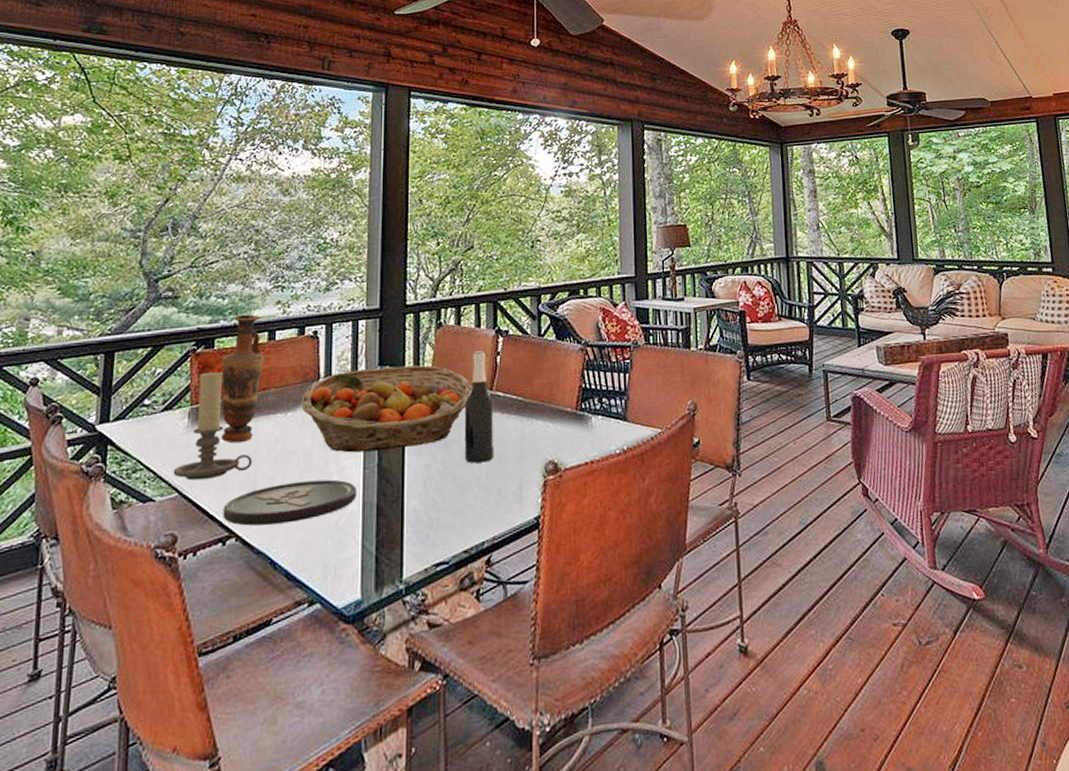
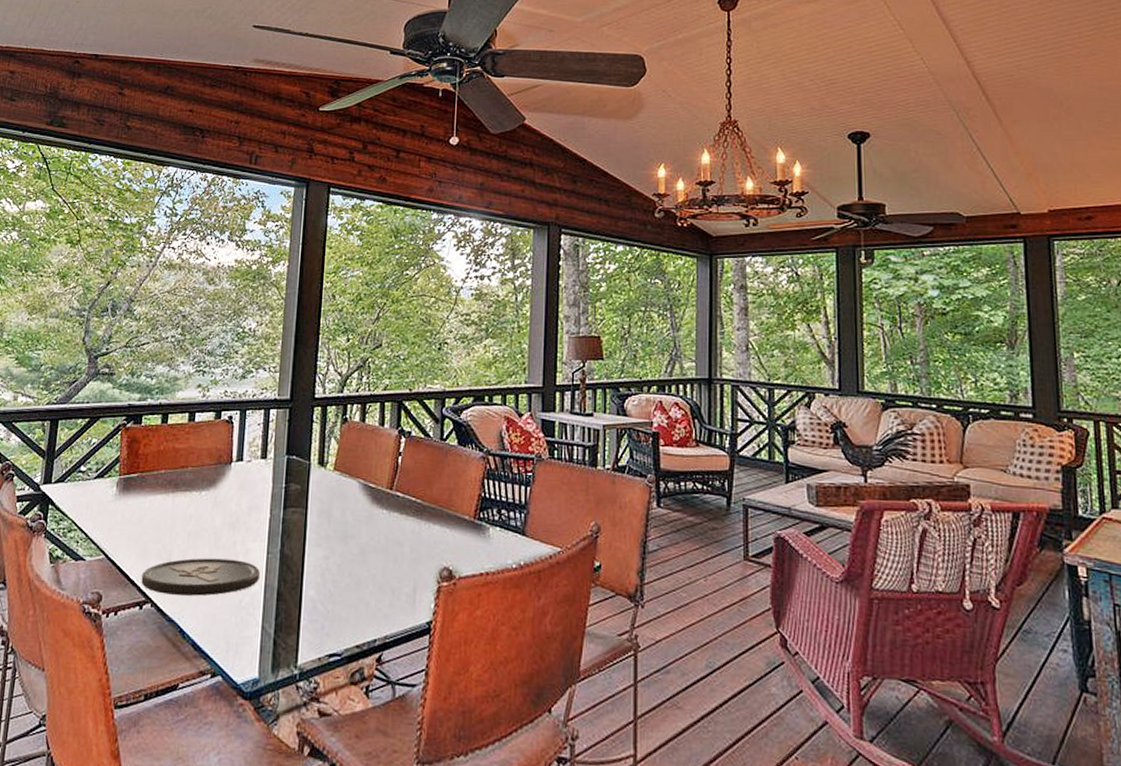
candle holder: present [173,371,253,481] -> none [101,446,169,546]
vase: present [220,314,265,444] -> none [143,394,185,516]
fruit basket: present [301,365,472,453] -> none [214,457,372,538]
wine bottle: present [464,351,494,463] -> none [362,449,393,561]

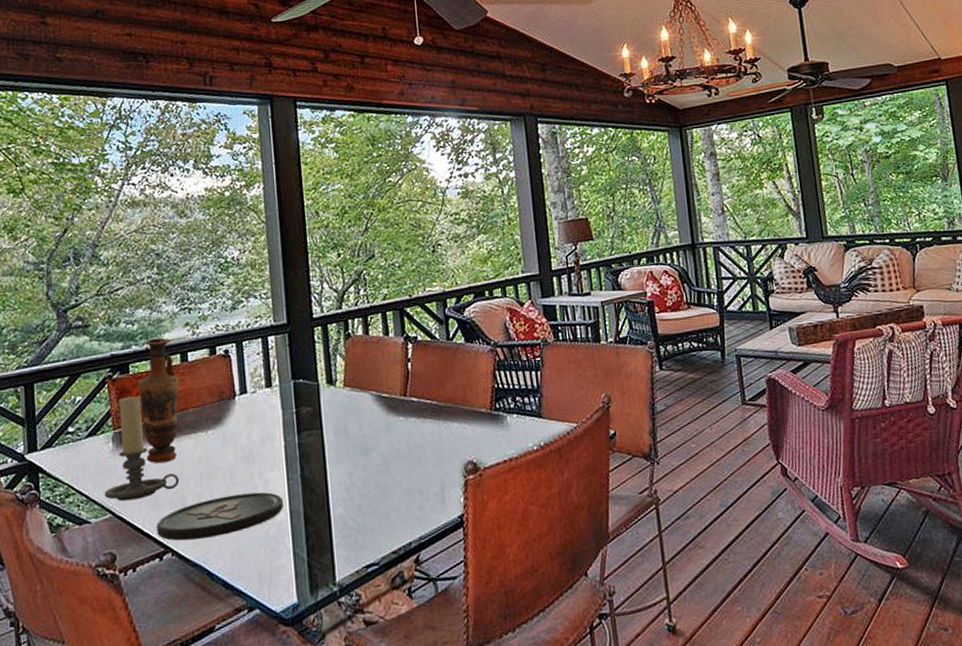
candle holder: none [101,446,169,546] -> present [104,396,180,502]
vase: none [143,394,185,516] -> present [138,337,180,464]

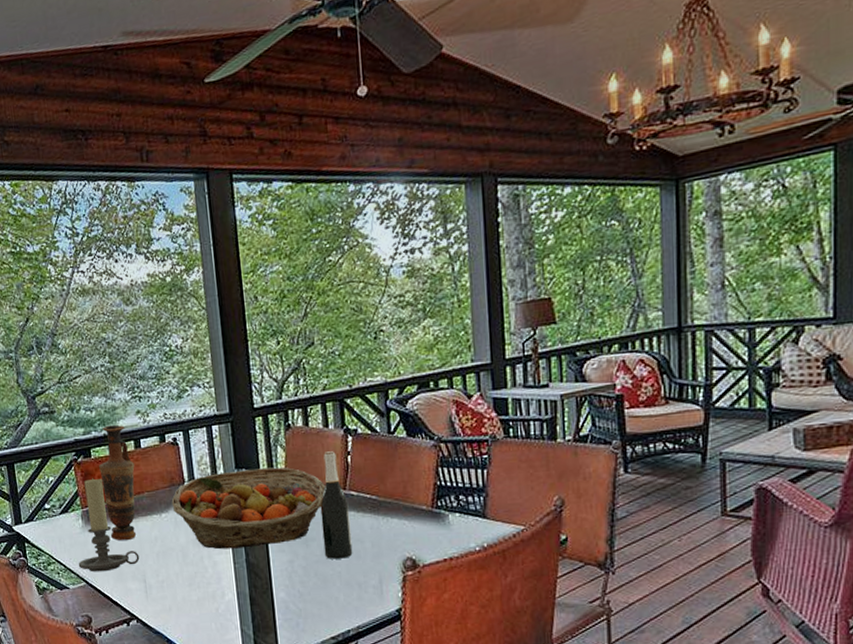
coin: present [156,492,283,541] -> none [122,573,231,610]
fruit basket: none [220,376,386,466] -> present [171,467,325,550]
wine bottle: none [380,358,414,468] -> present [320,451,353,559]

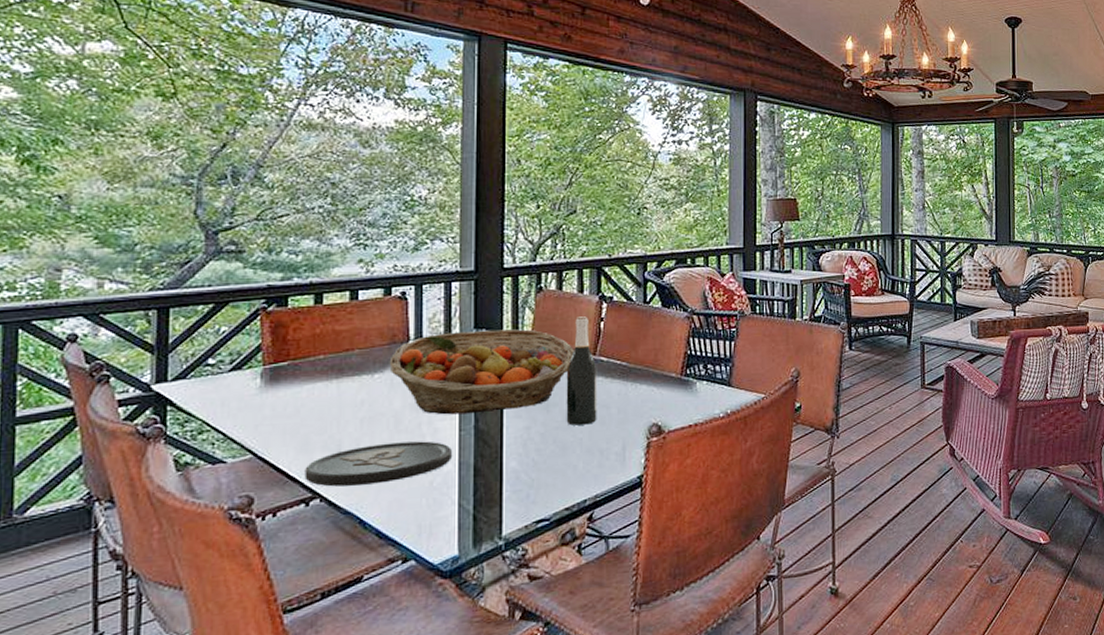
candle holder: present [78,478,140,572] -> none [245,331,336,442]
vase: present [99,424,137,541] -> none [297,272,346,405]
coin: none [122,573,231,610] -> present [304,441,452,487]

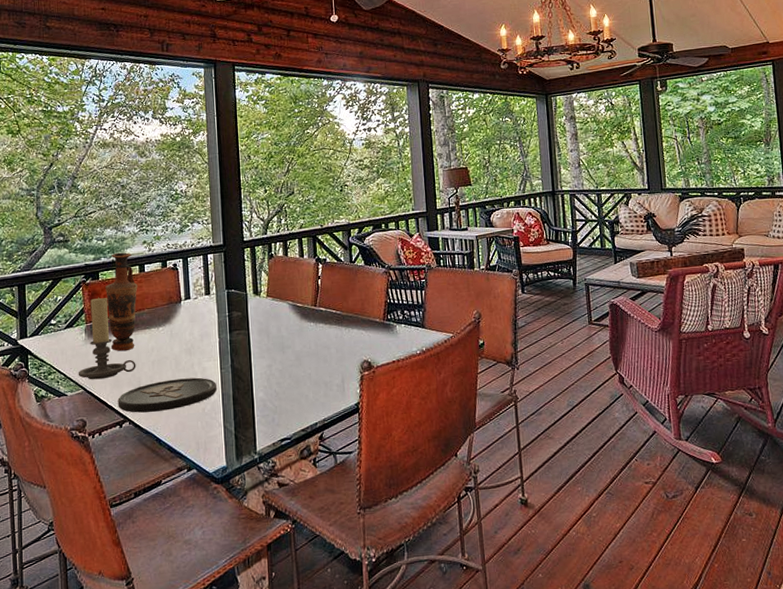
candle holder: none [245,331,336,442] -> present [78,297,136,380]
vase: none [297,272,346,405] -> present [105,252,138,352]
fruit basket: present [389,329,574,415] -> none [169,288,300,357]
wine bottle: present [566,316,597,426] -> none [295,276,321,363]

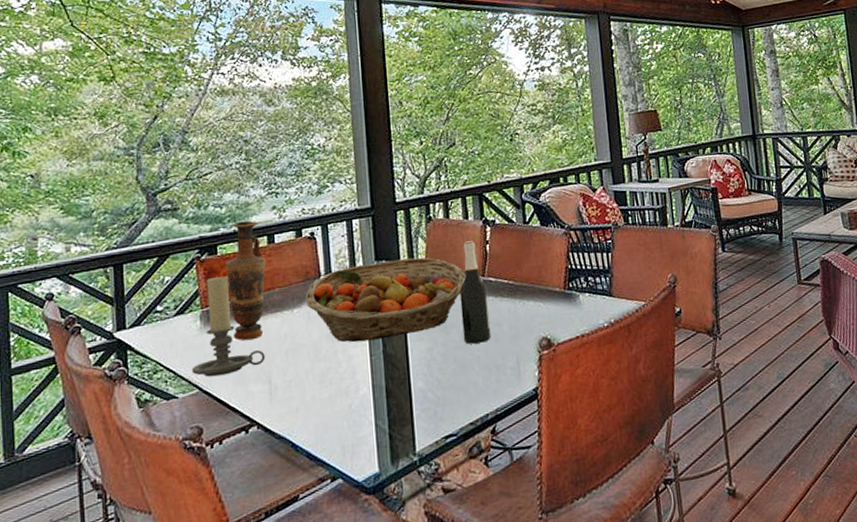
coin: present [118,377,217,413] -> none [242,367,366,415]
fruit basket: none [169,288,300,357] -> present [305,257,465,343]
wine bottle: none [295,276,321,363] -> present [459,241,491,345]

